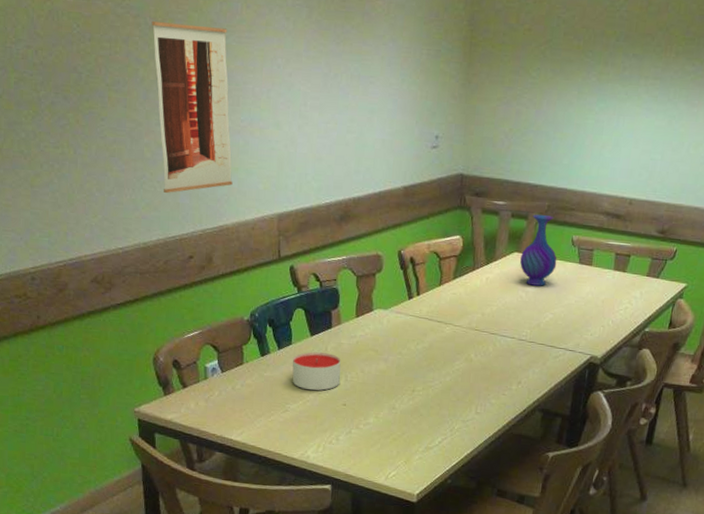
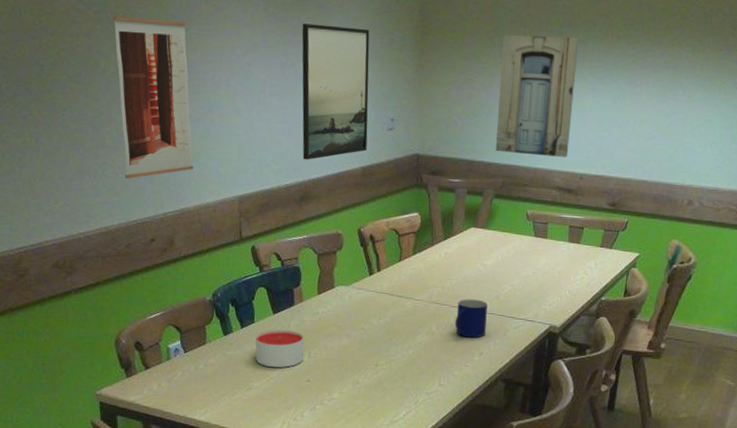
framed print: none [343,32,416,178] -> present [302,23,370,160]
mug: none [493,326,528,367] -> present [454,299,488,338]
vase: present [520,214,557,286] -> none [477,191,513,259]
wall art: none [542,48,636,182] -> present [495,35,580,158]

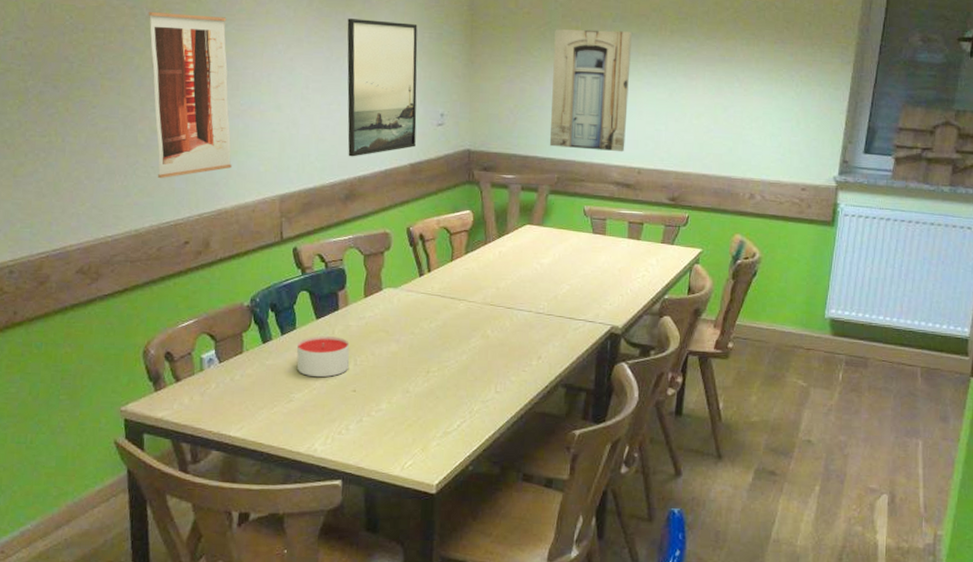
mug: present [454,299,488,338] -> none [511,299,545,341]

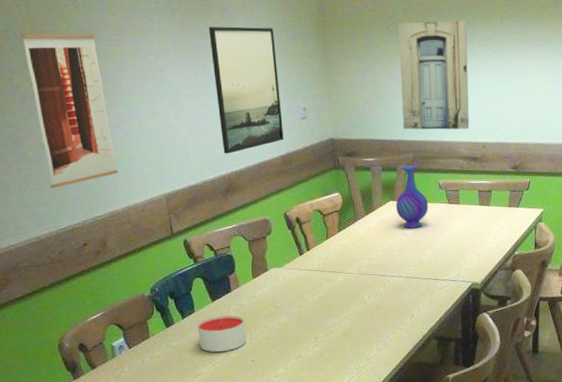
vase: none [533,187,570,258] -> present [396,165,429,228]

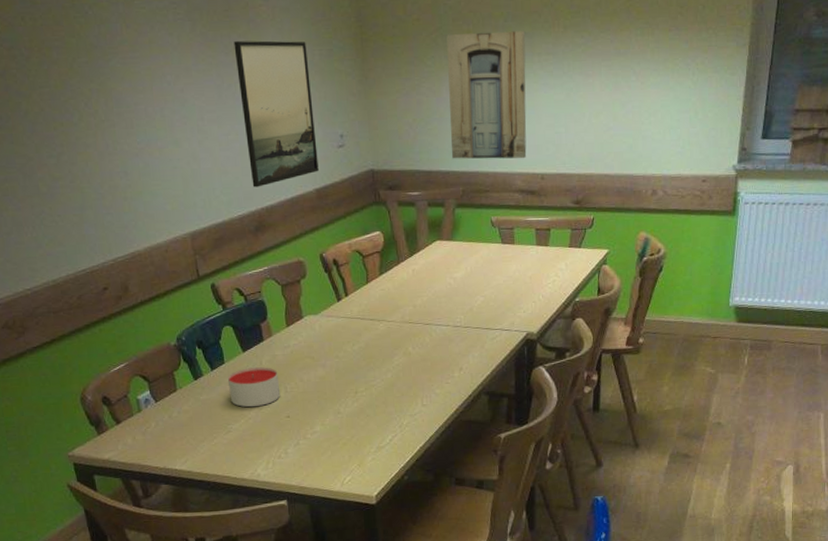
wall art: present [21,33,118,189] -> none [27,50,138,227]
vase: present [396,165,429,228] -> none [443,200,480,271]

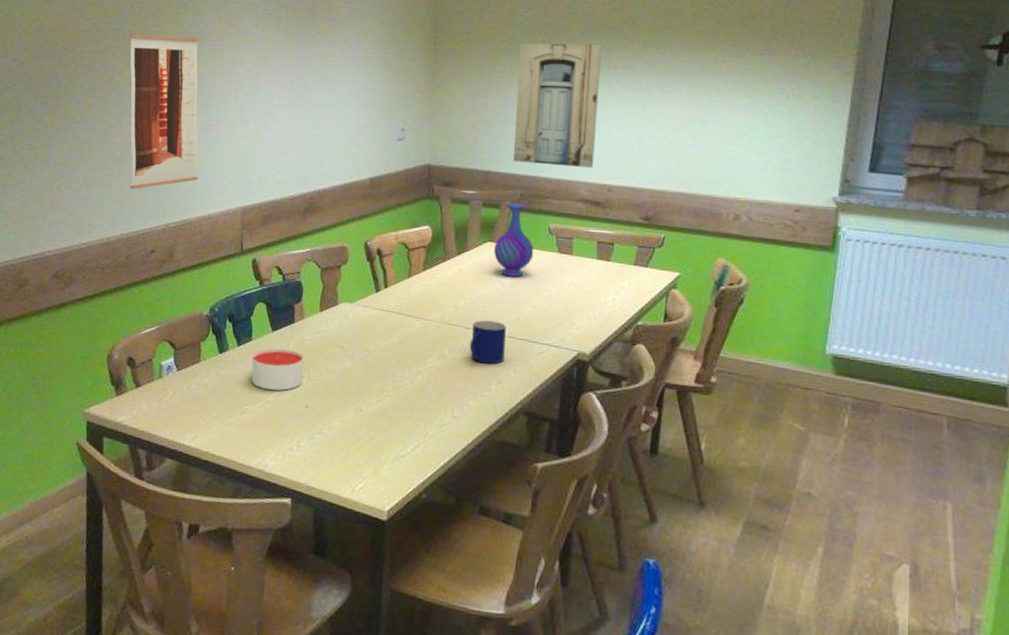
wall art: none [27,50,138,227] -> present [129,34,200,190]
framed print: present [233,40,319,188] -> none [308,37,381,171]
mug: none [430,314,463,354] -> present [469,320,506,364]
vase: none [443,200,480,271] -> present [494,203,534,277]

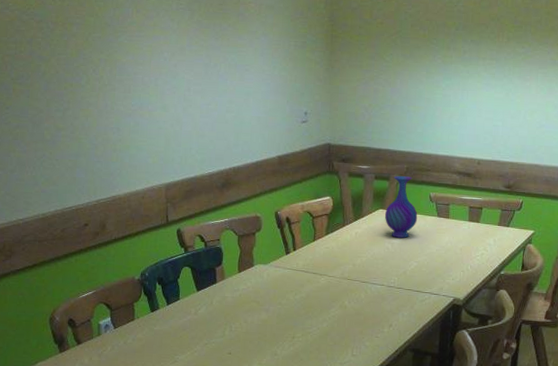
wall art: present [129,34,200,190] -> none [53,26,125,170]
candle: present [251,348,304,391] -> none [180,306,226,342]
mug: present [469,320,506,364] -> none [365,275,396,311]
wall art: present [512,43,603,169] -> none [399,37,474,146]

